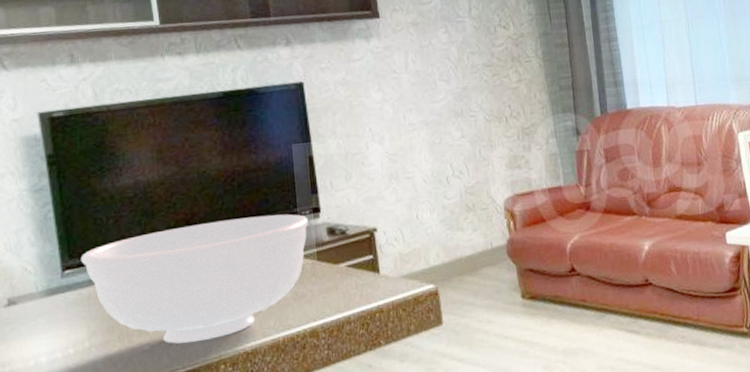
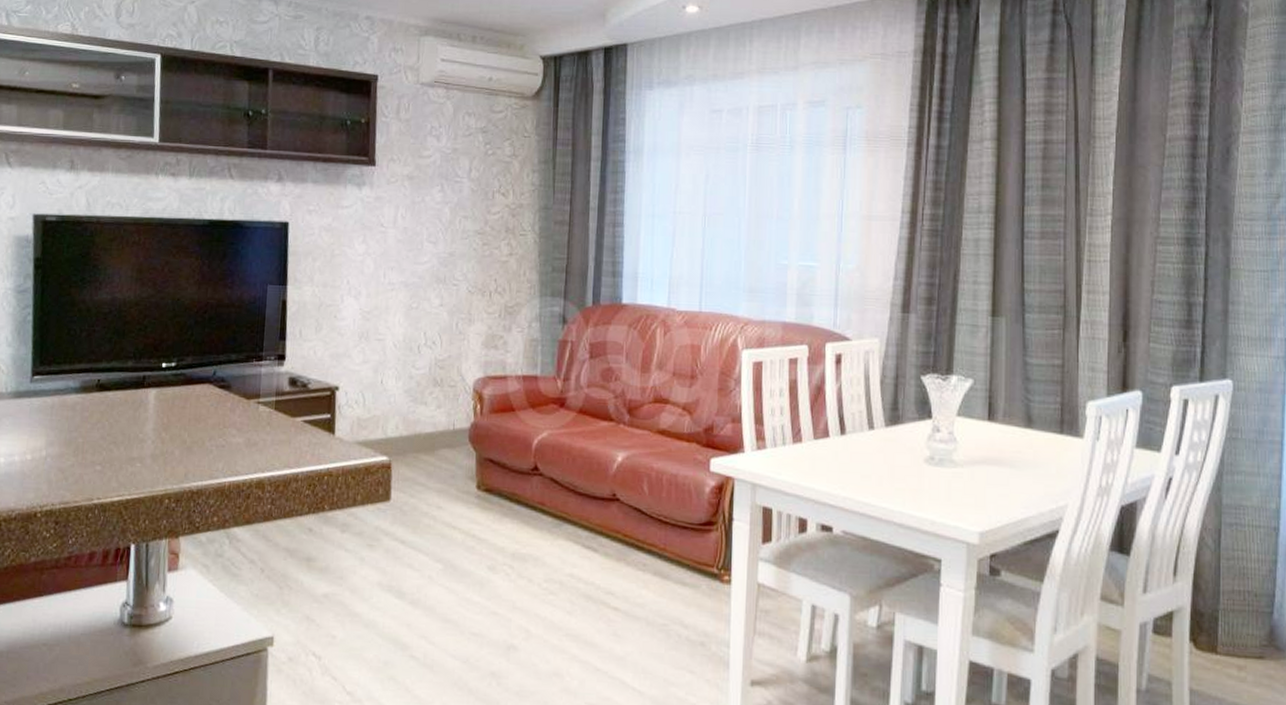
bowl: present [80,214,309,344] -> none [50,351,272,471]

